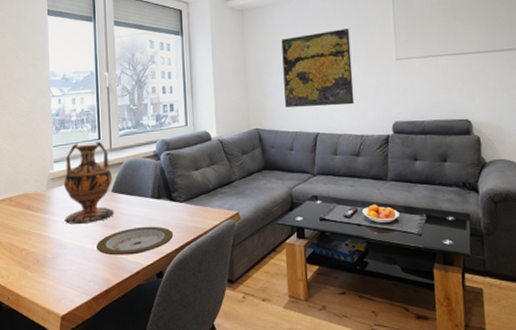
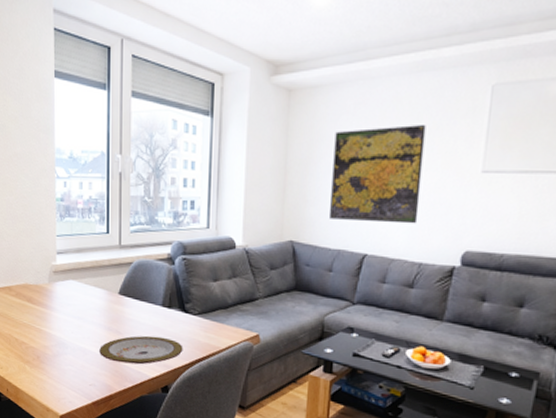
vase: present [64,141,115,225] -> none [66,235,120,325]

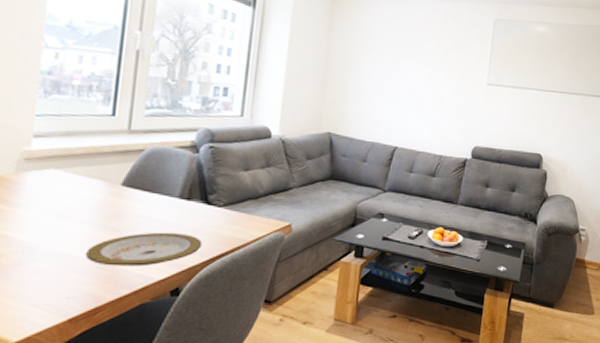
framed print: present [330,125,426,224] -> none [366,38,447,123]

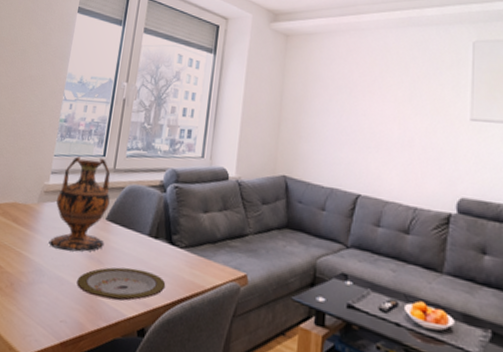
vase: none [38,116,125,224] -> present [49,156,111,252]

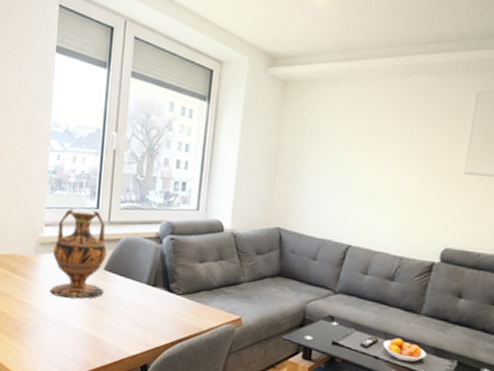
plate: present [77,267,166,301] -> none [80,312,165,342]

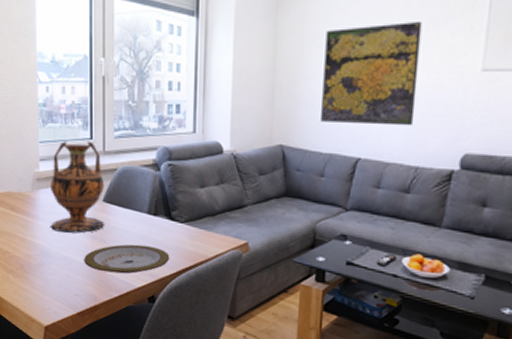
plate: none [80,312,165,342] -> present [84,244,170,274]
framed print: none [317,124,414,219] -> present [321,22,422,126]

